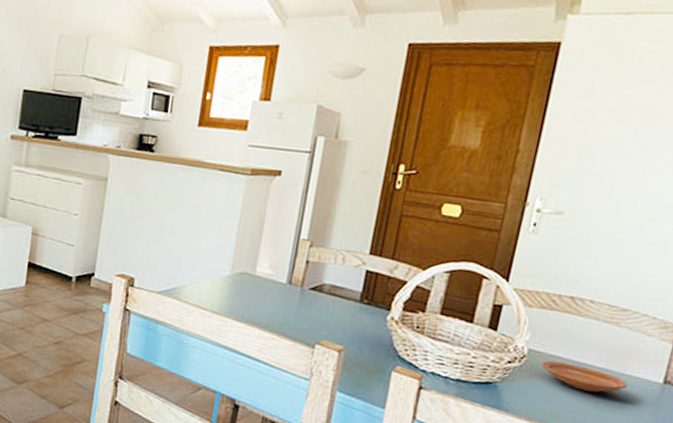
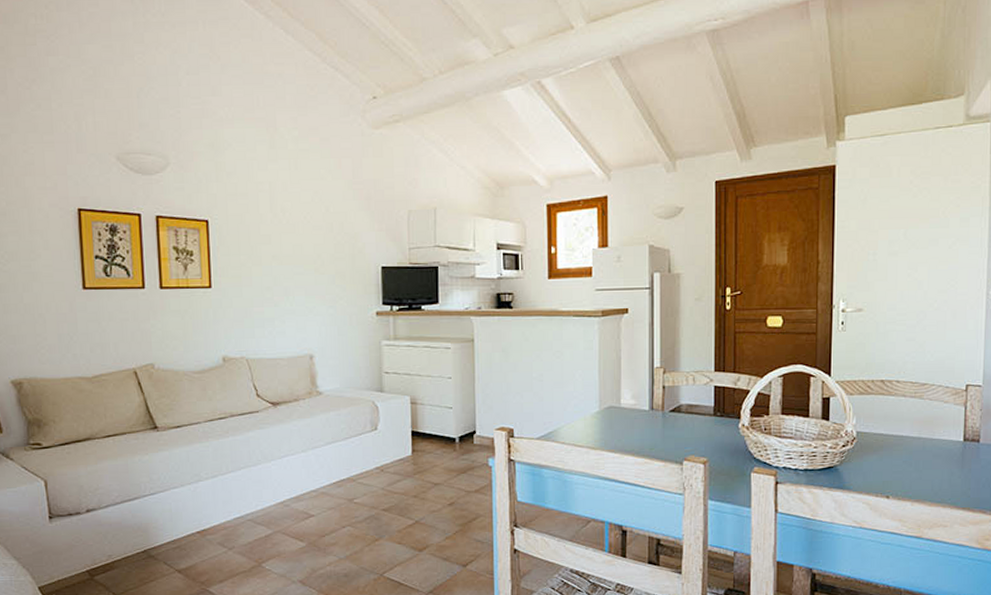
plate: present [541,360,628,393] -> none [868,438,938,459]

